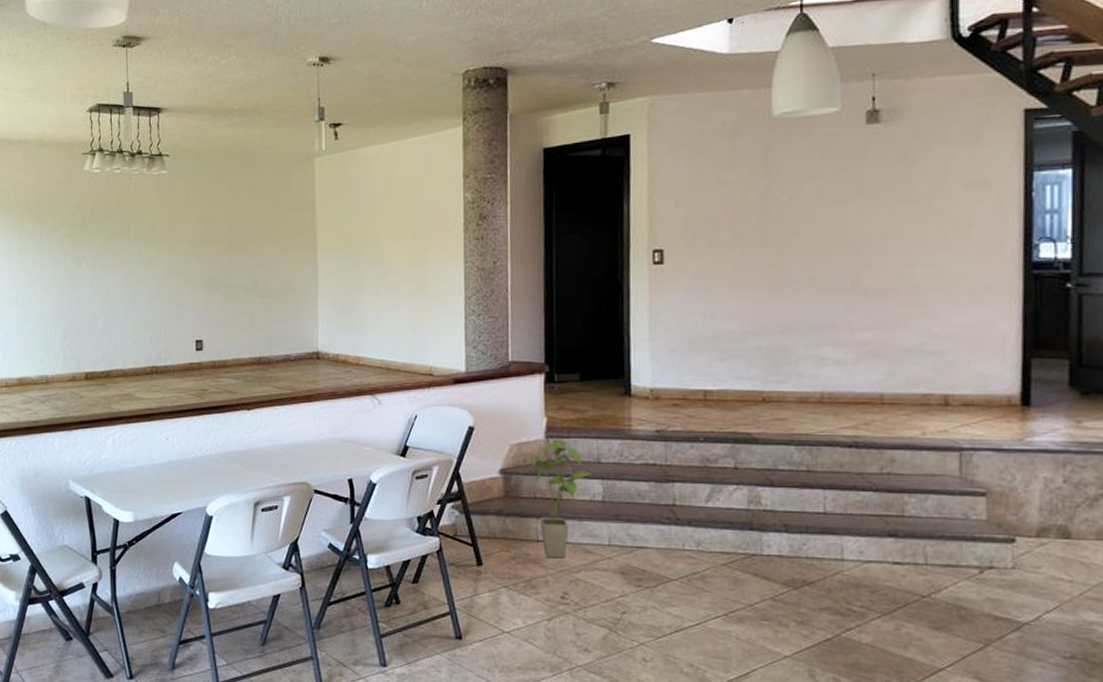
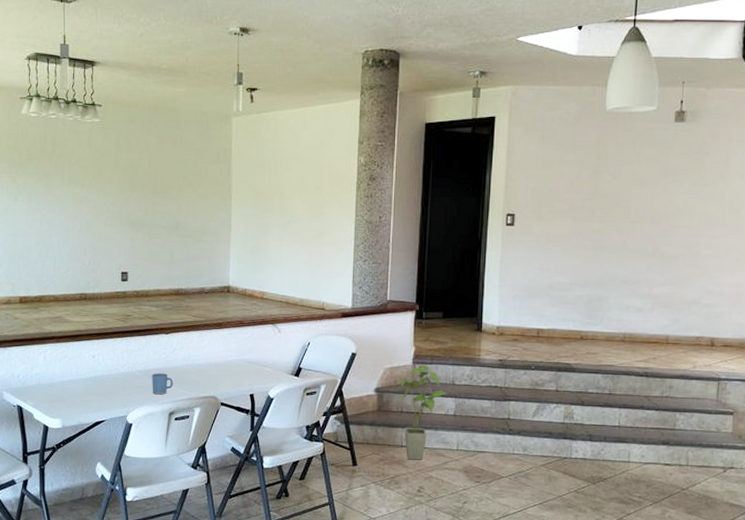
mug: none [233,456,259,482] -> present [152,373,174,395]

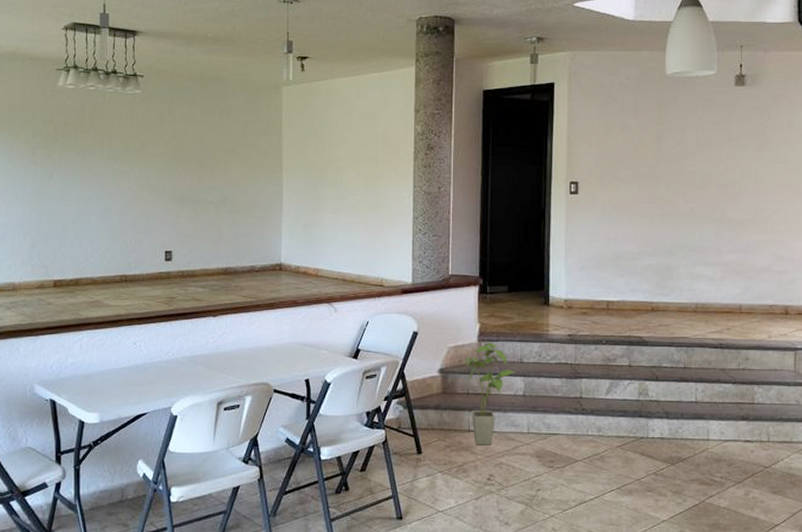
mug: present [152,373,174,395] -> none [199,359,222,383]

